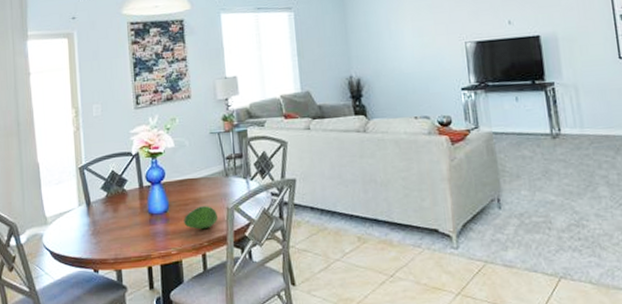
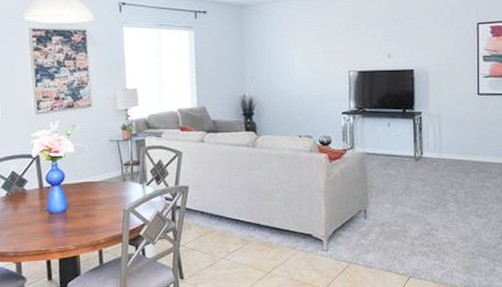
fruit: present [183,206,219,230] -> none [82,207,115,228]

